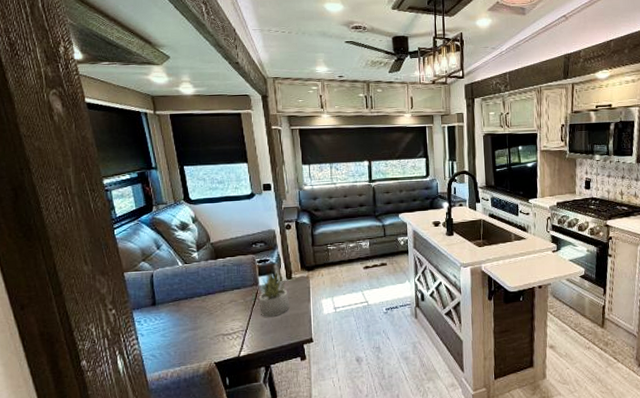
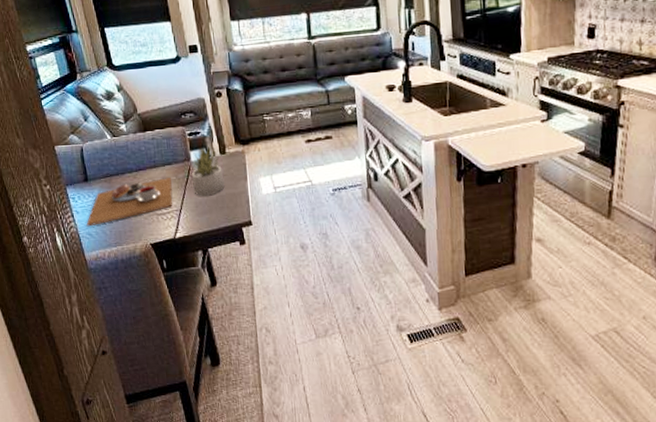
place setting: none [150,301,239,349] -> present [86,178,173,227]

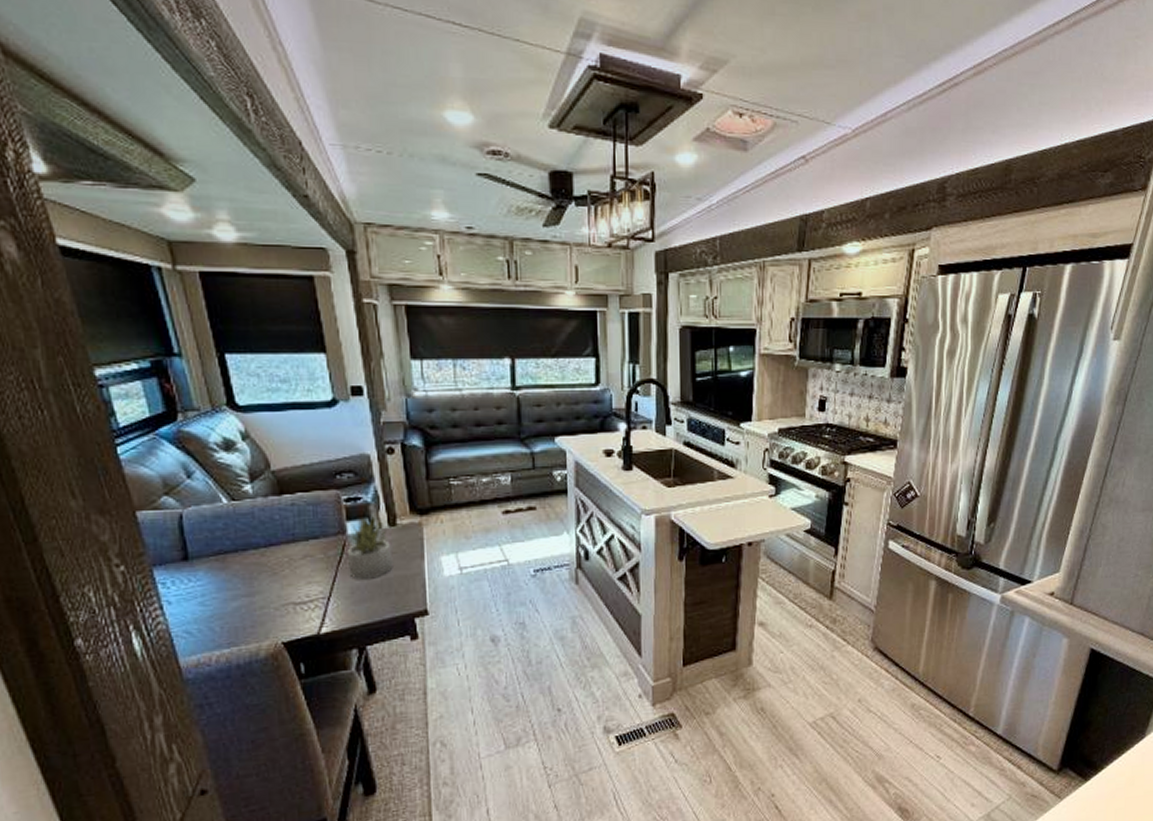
place setting: present [86,178,173,227] -> none [183,556,318,622]

